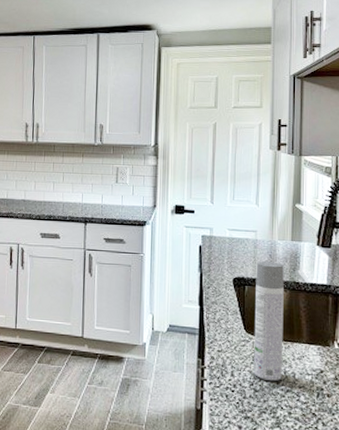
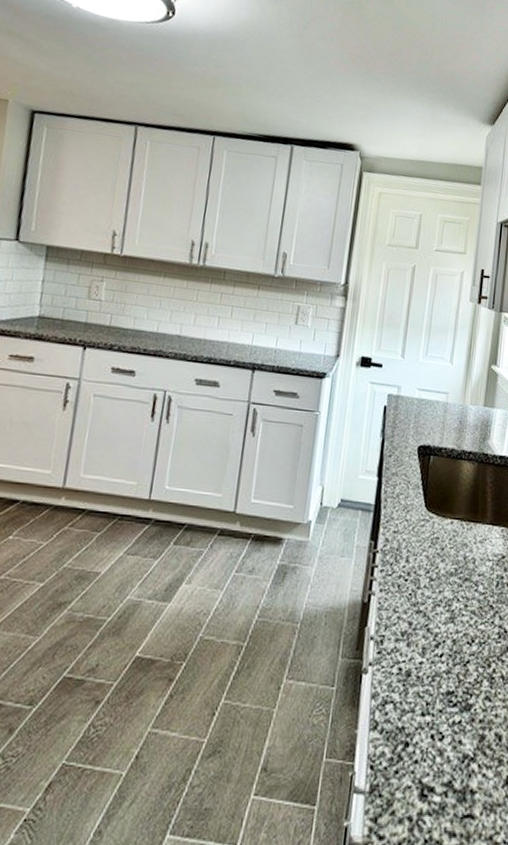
spray bottle: present [253,261,284,382] -> none [431,428,474,569]

